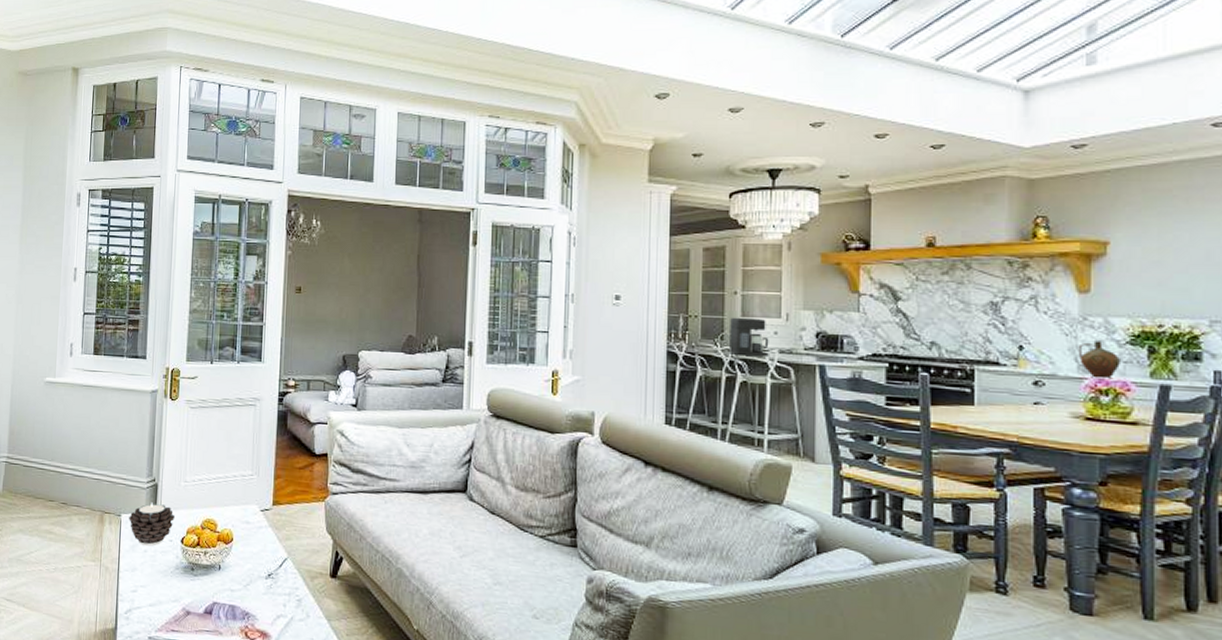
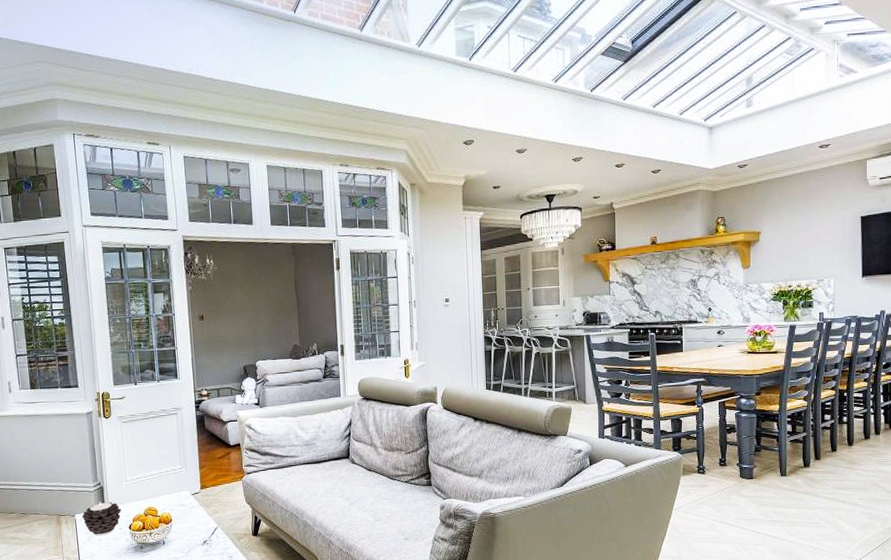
coffee maker: present [729,317,769,358] -> none [526,306,553,335]
ceramic jug: present [1078,341,1120,379] -> none [743,300,767,325]

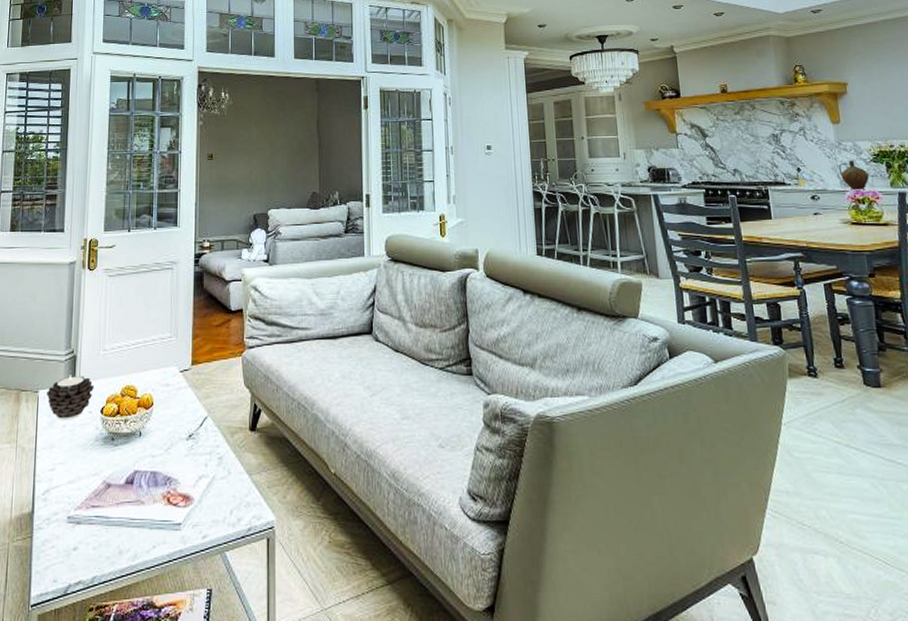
ceramic jug: none [743,300,767,325] -> present [838,160,869,190]

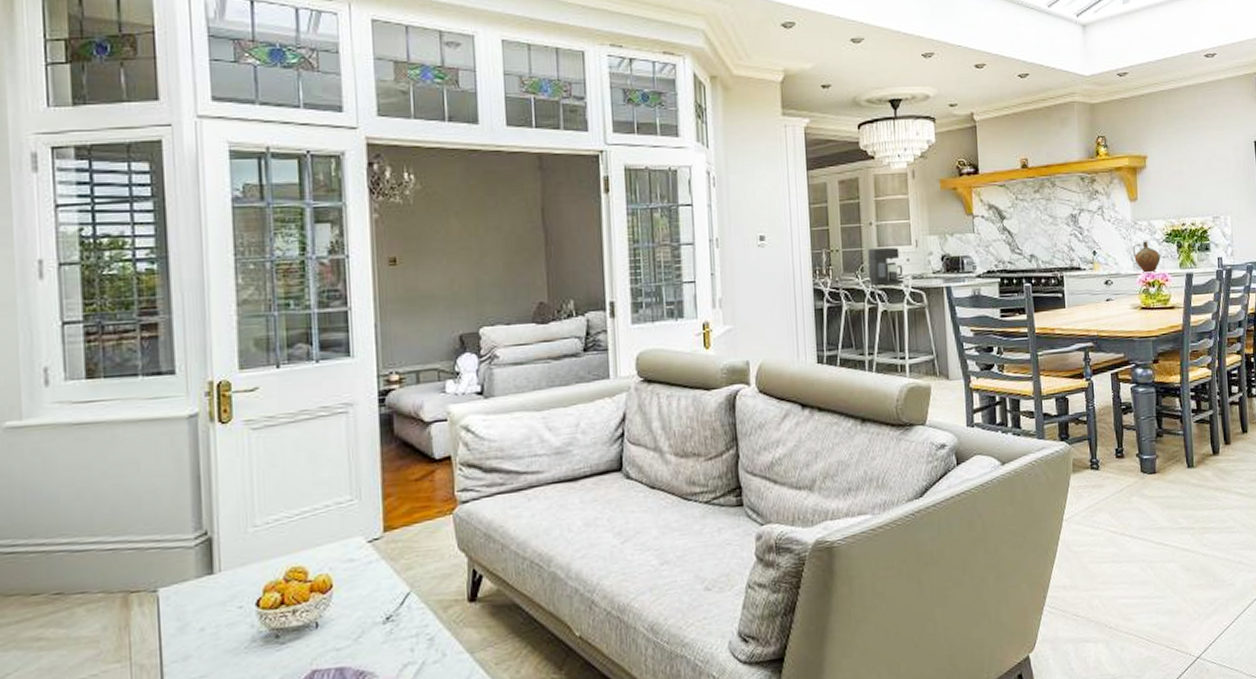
candle: present [46,375,94,422] -> none [171,563,243,624]
coffee maker: none [580,158,614,192] -> present [868,247,904,286]

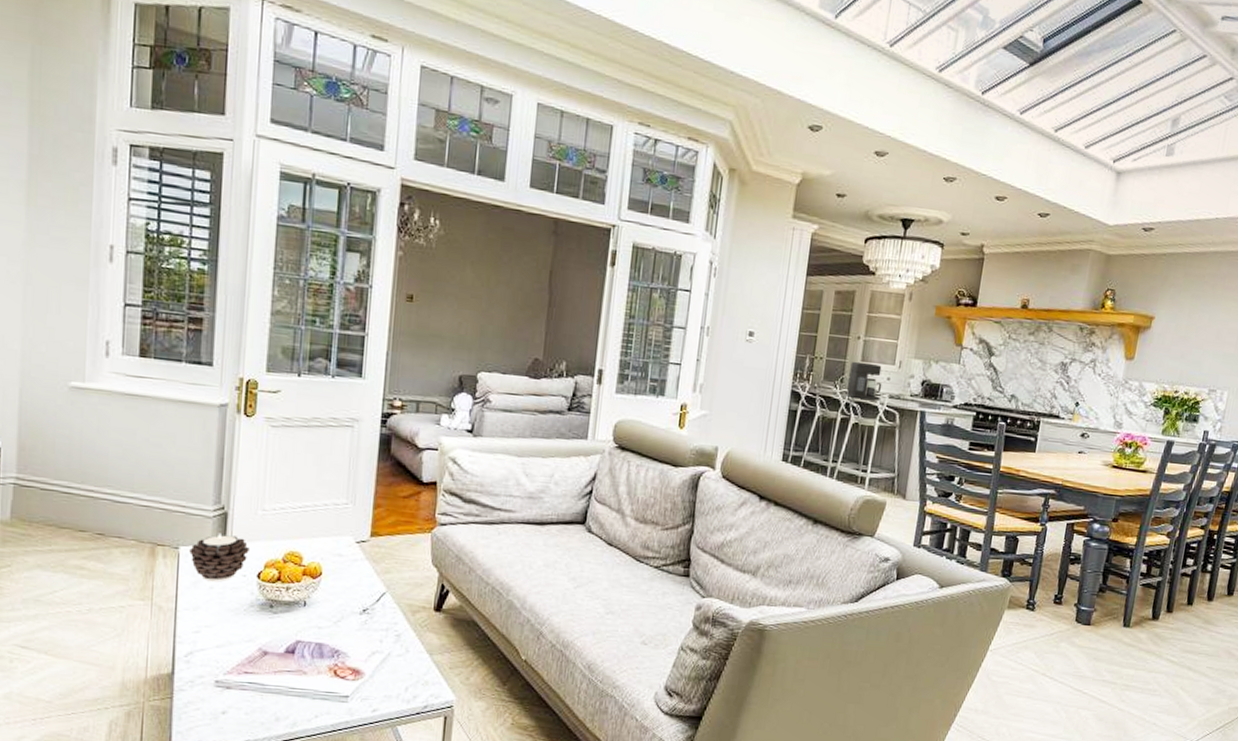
candle: none [171,563,243,624] -> present [189,533,249,583]
ceramic jug: present [1132,241,1160,273] -> none [1116,401,1145,434]

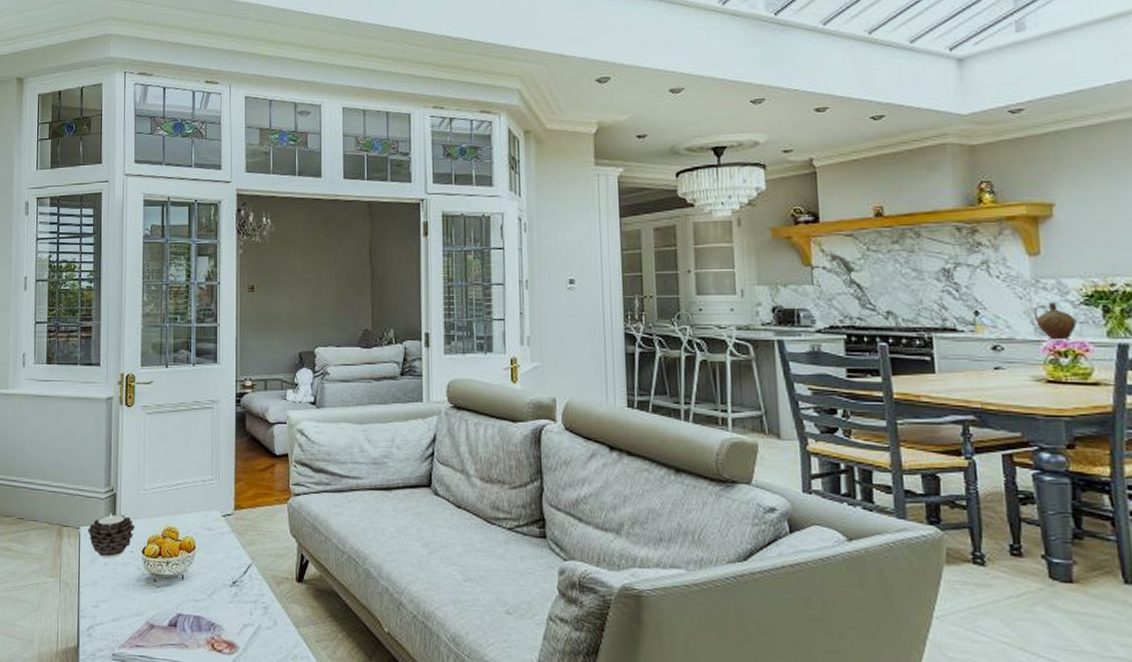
coffee maker: present [847,361,882,402] -> none [685,295,727,335]
ceramic jug: none [1116,401,1145,434] -> present [1033,302,1077,340]

